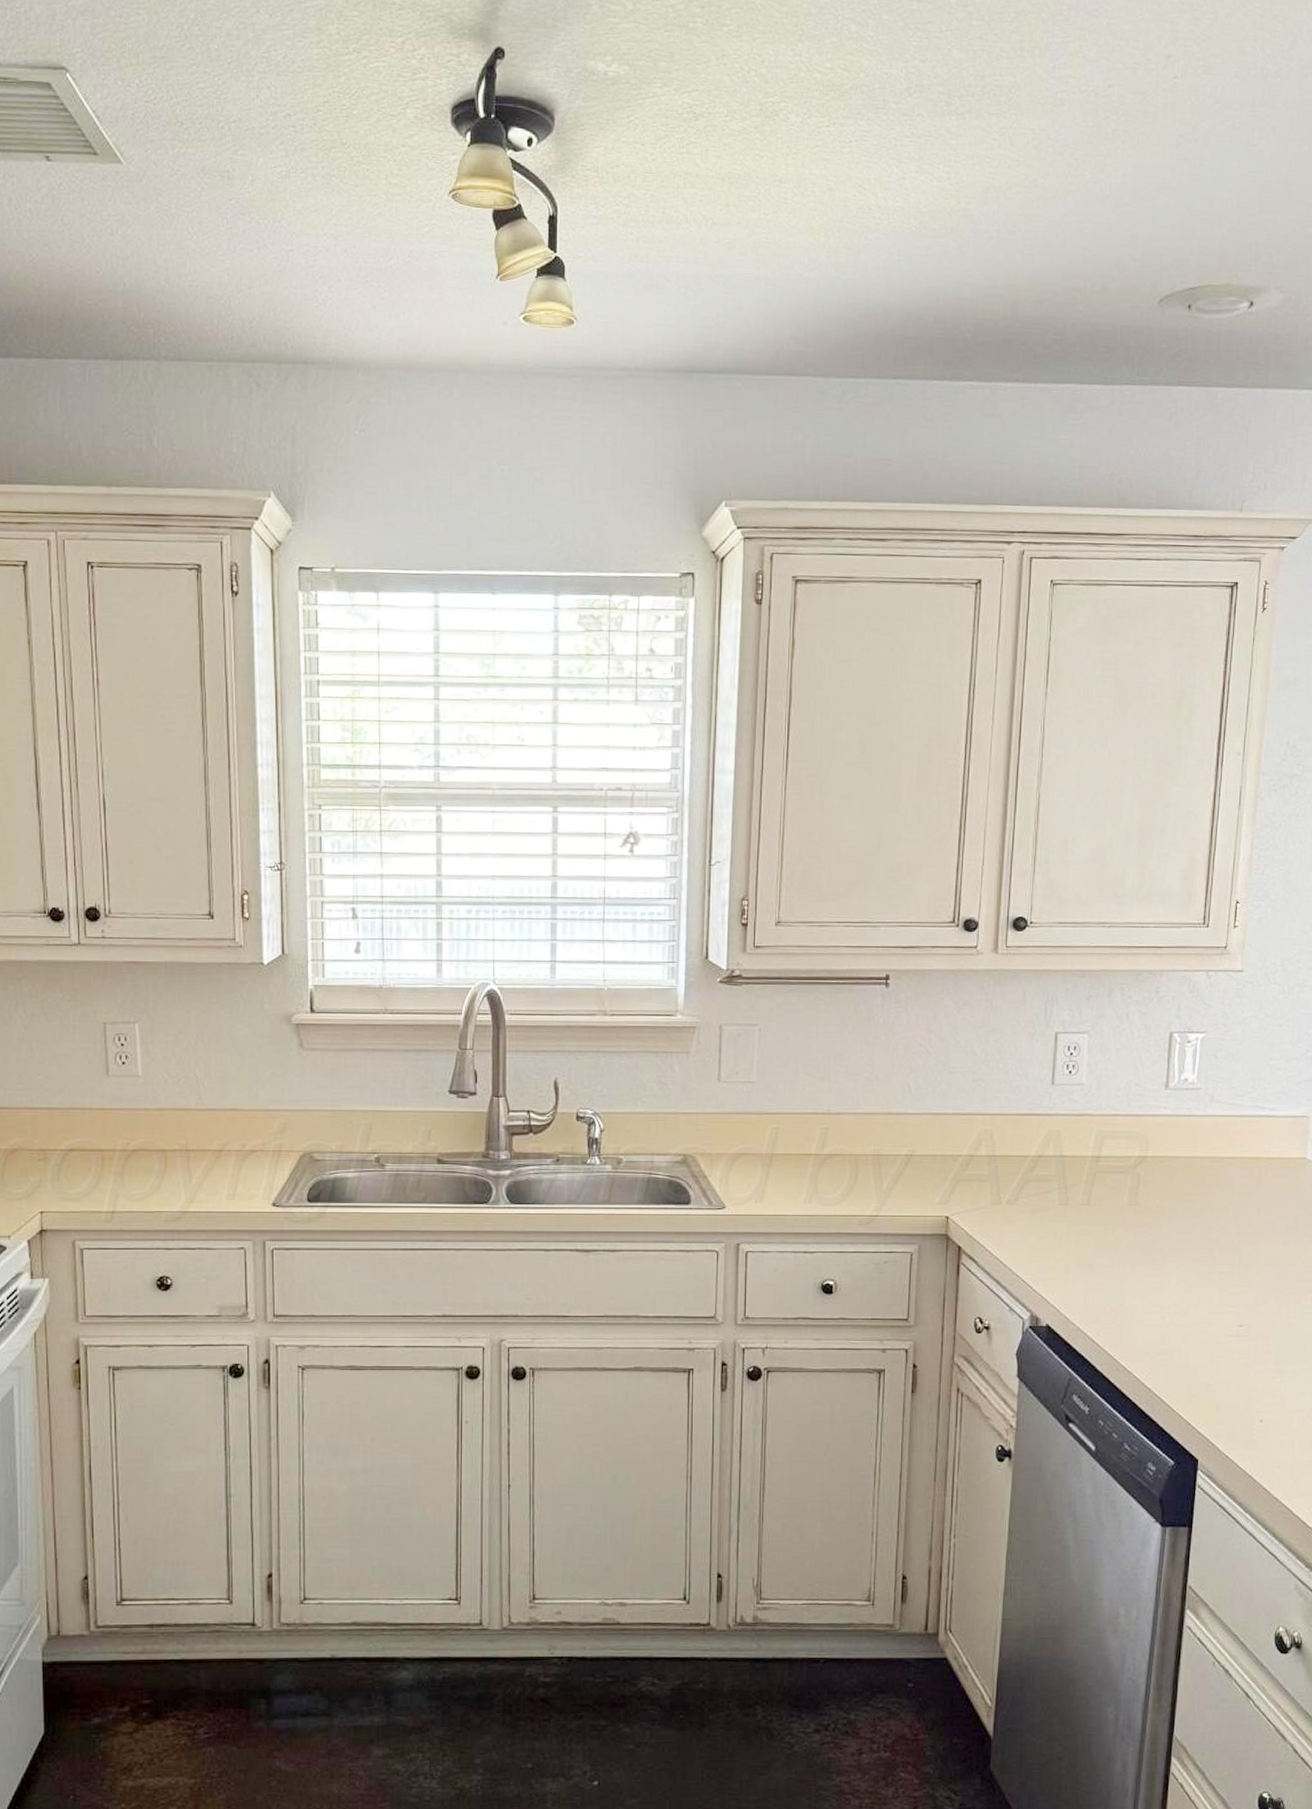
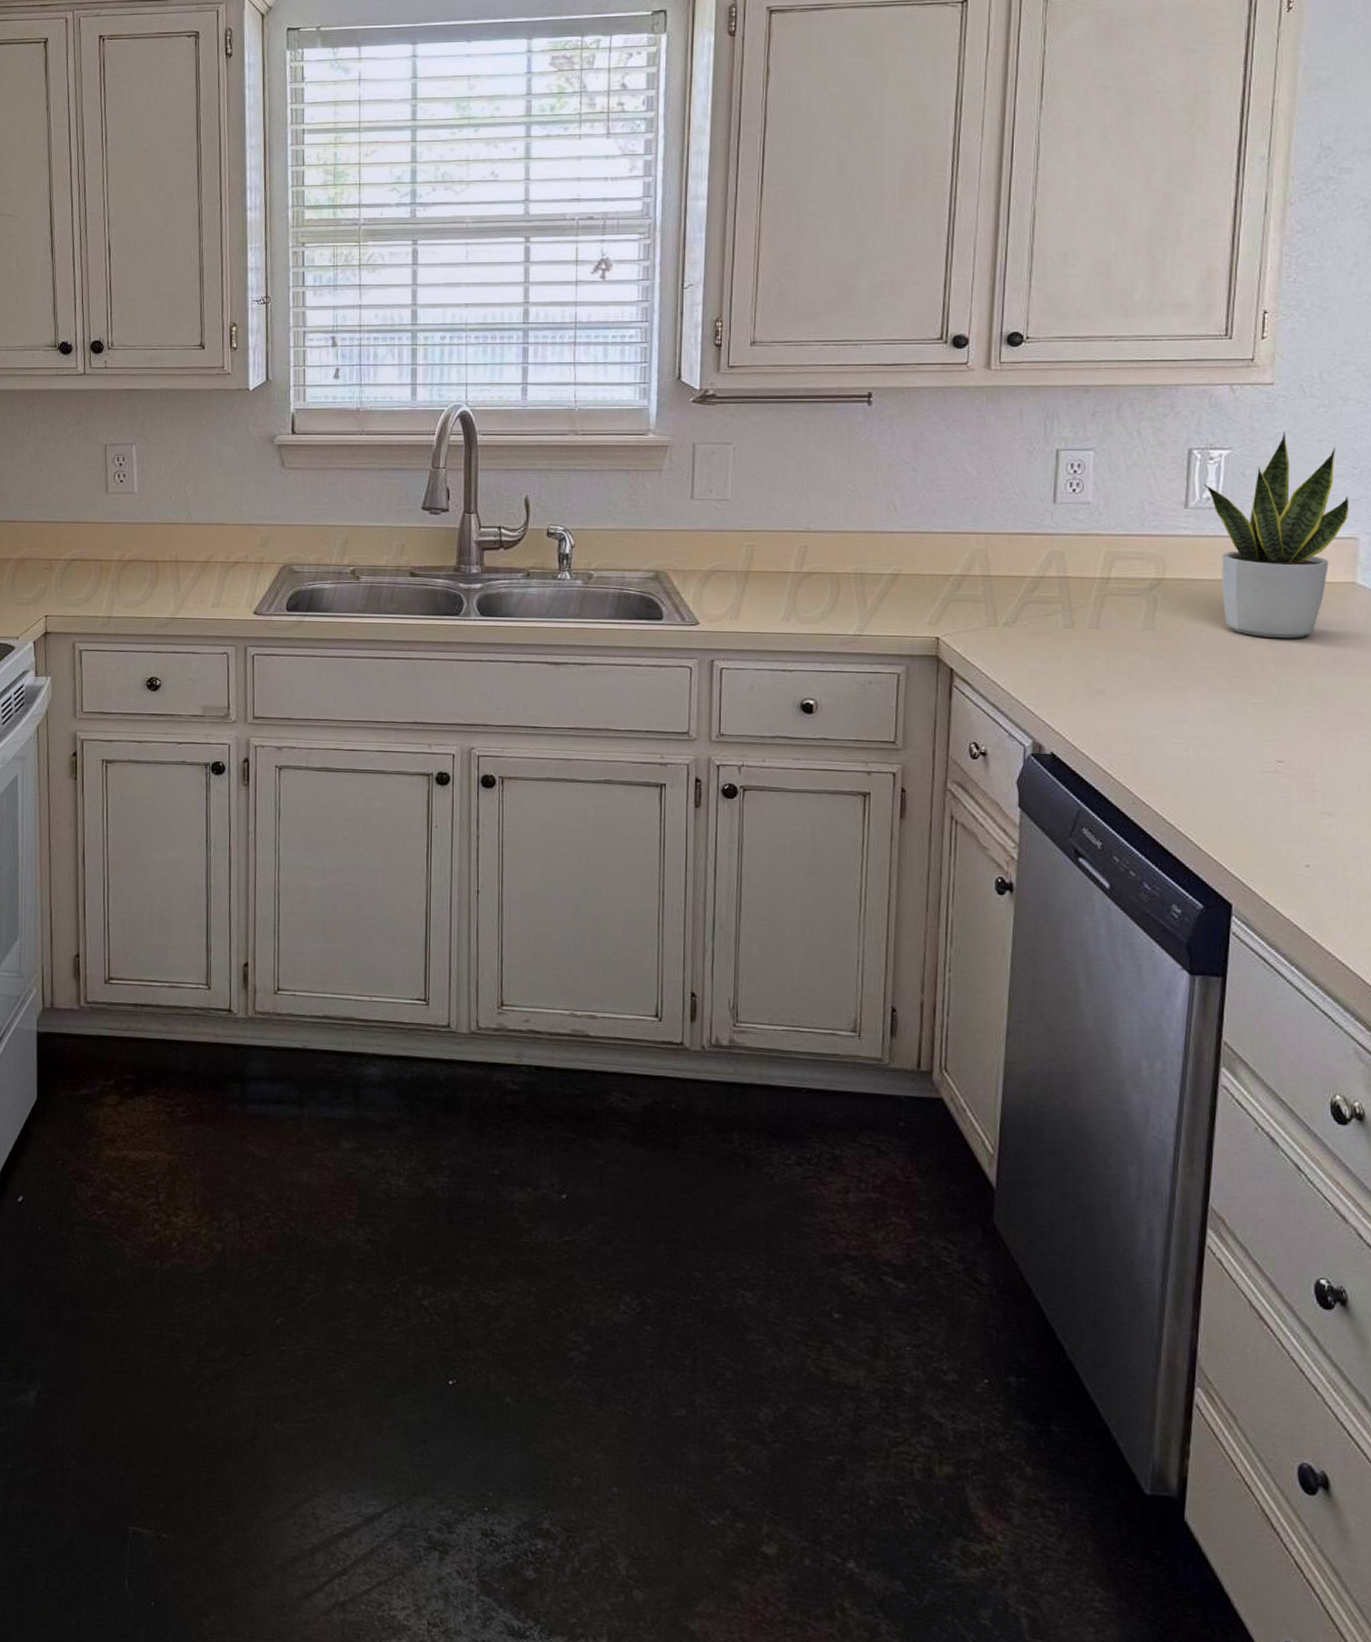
potted plant: none [1182,1015,1303,1212] -> present [1203,430,1349,639]

